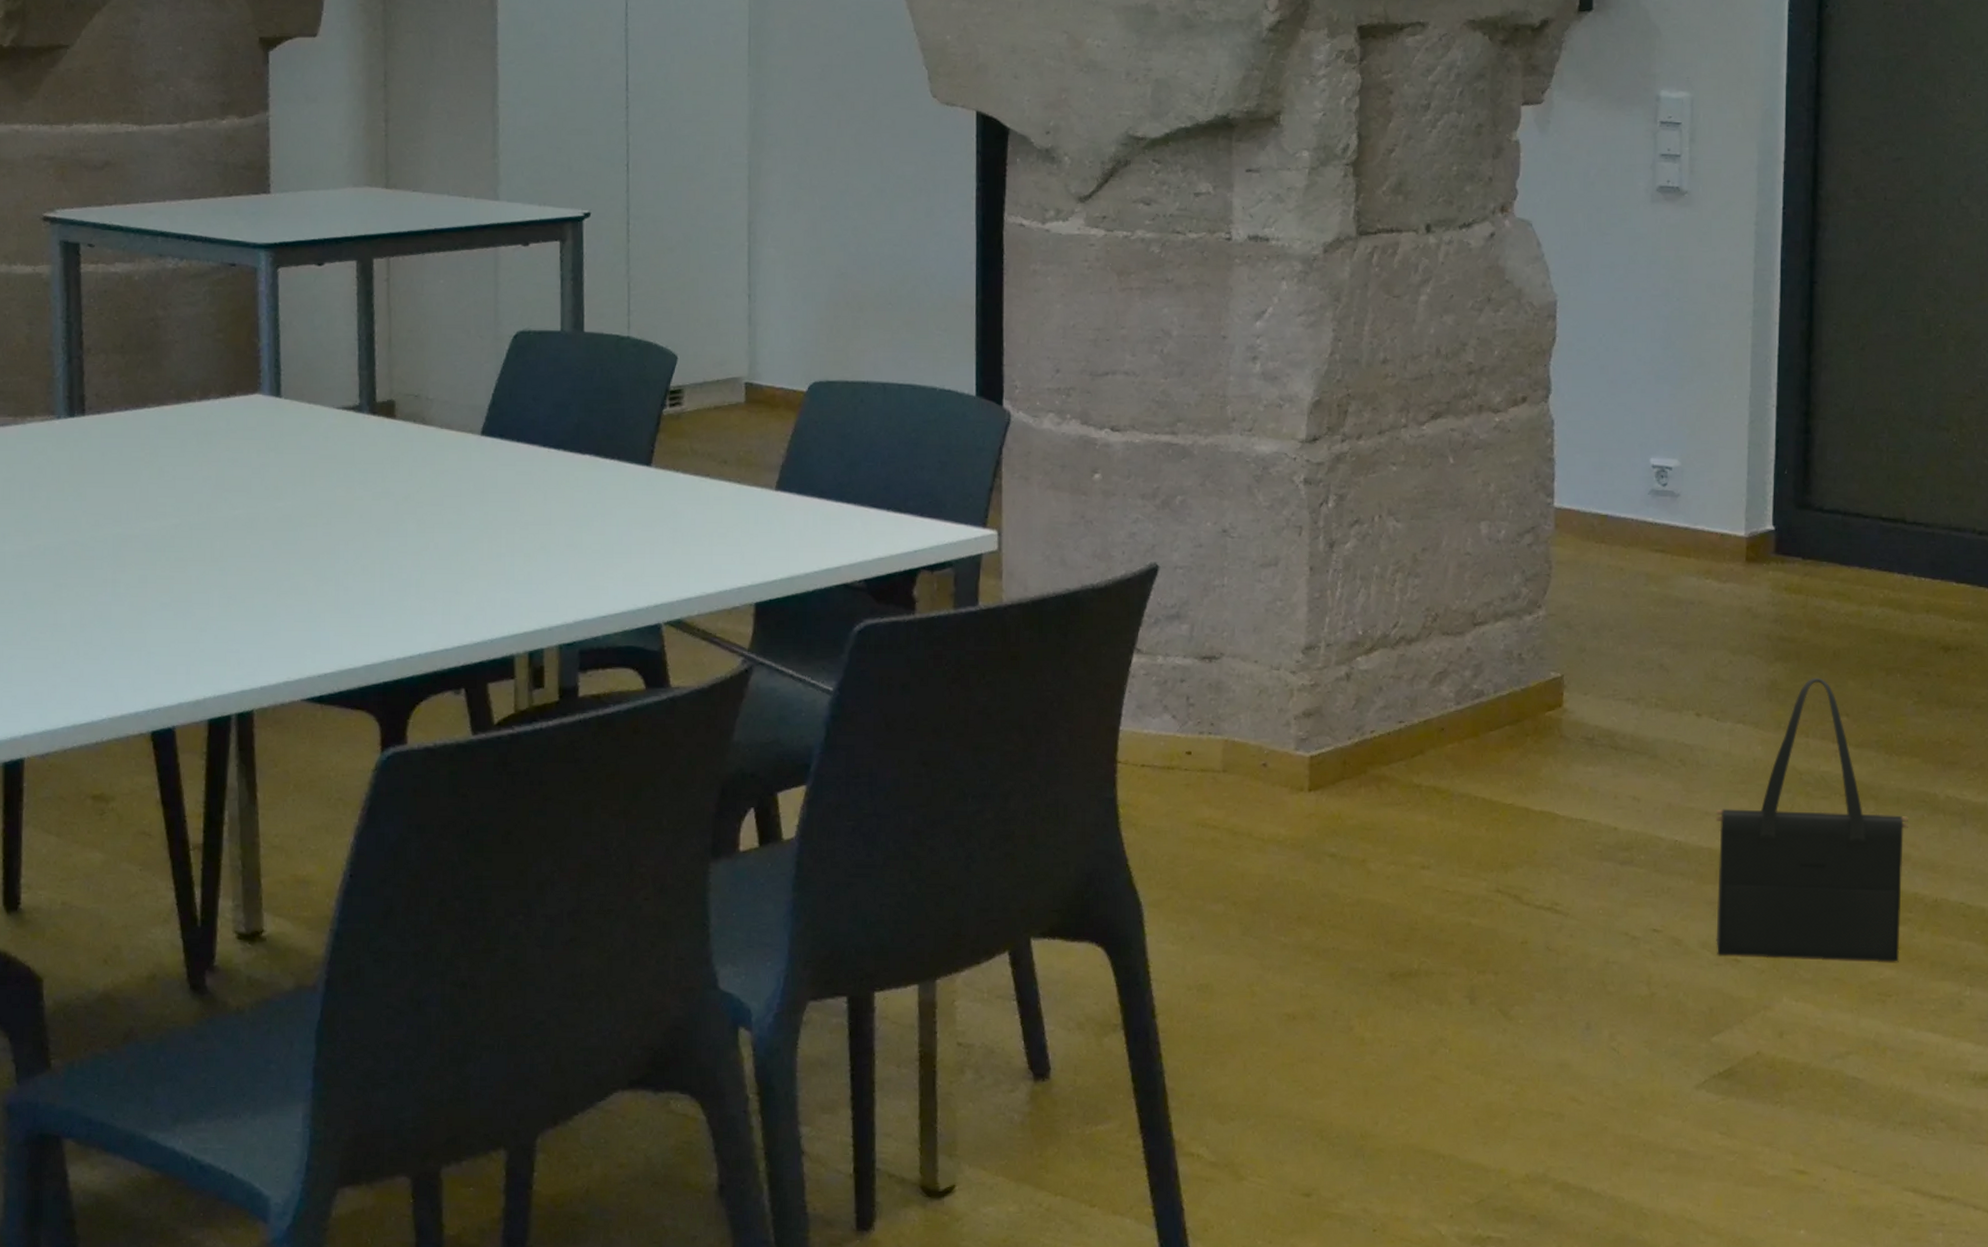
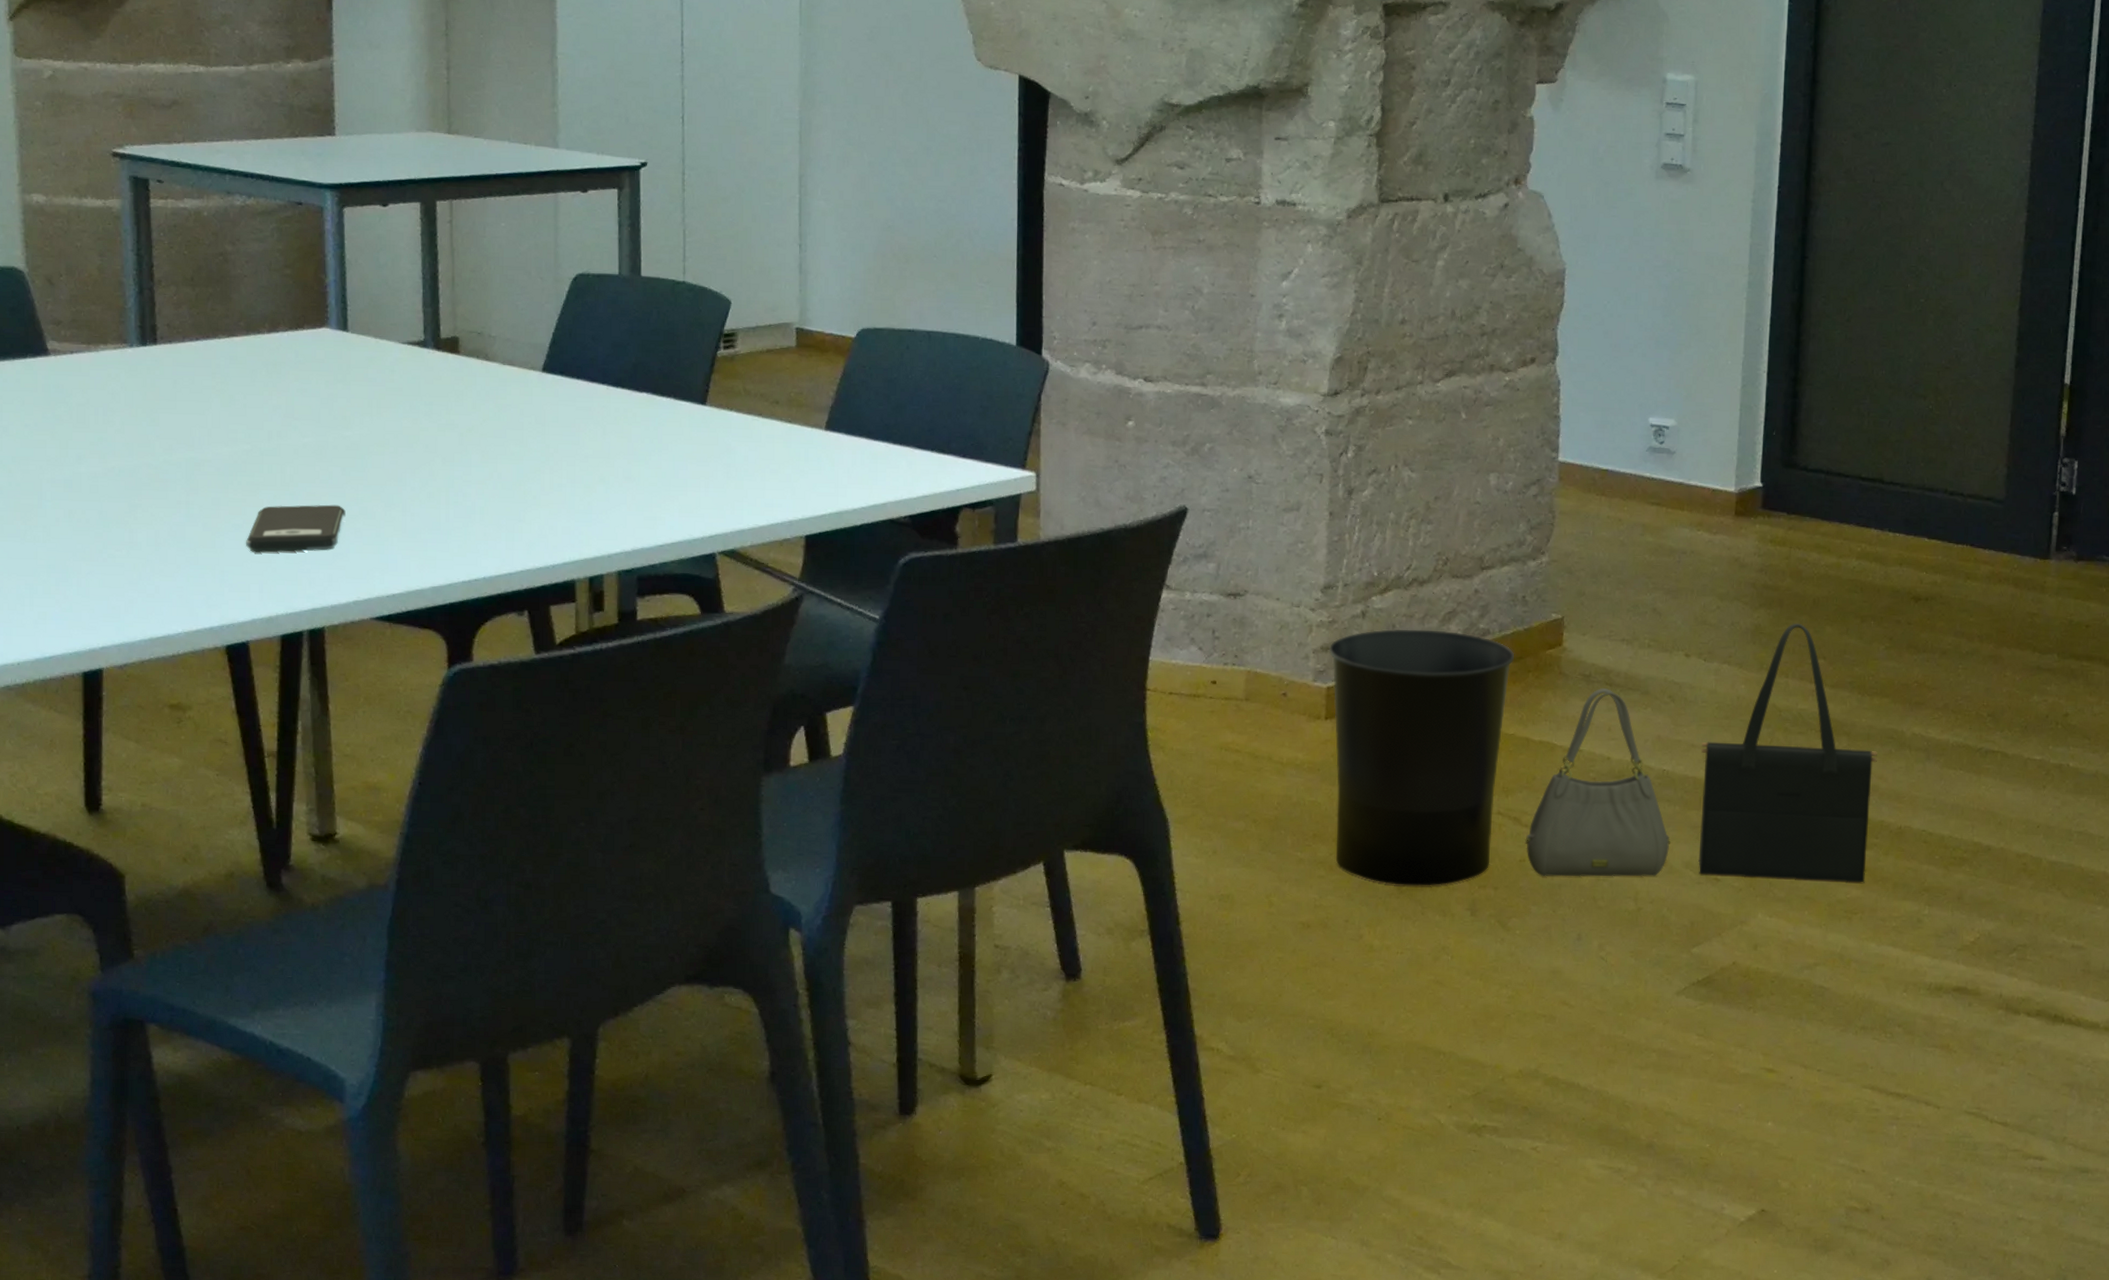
phone: none [173,580,277,632] -> present [246,504,346,553]
waste bin: none [1312,691,1511,972] -> present [1329,629,1514,886]
handbag: none [1526,752,1686,960] -> present [1524,688,1671,877]

